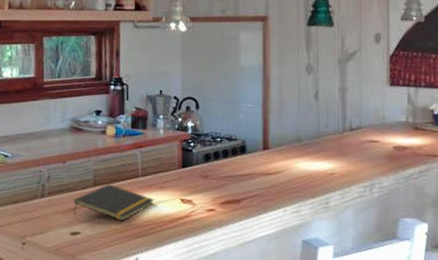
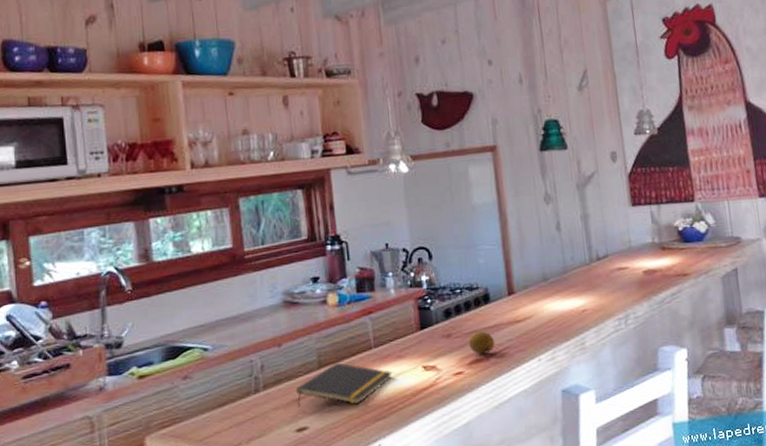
fruit: none [223,177,247,198] -> present [469,331,495,355]

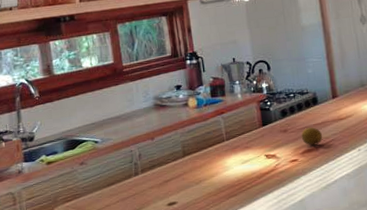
notepad: present [296,362,392,407] -> none [167,152,241,187]

